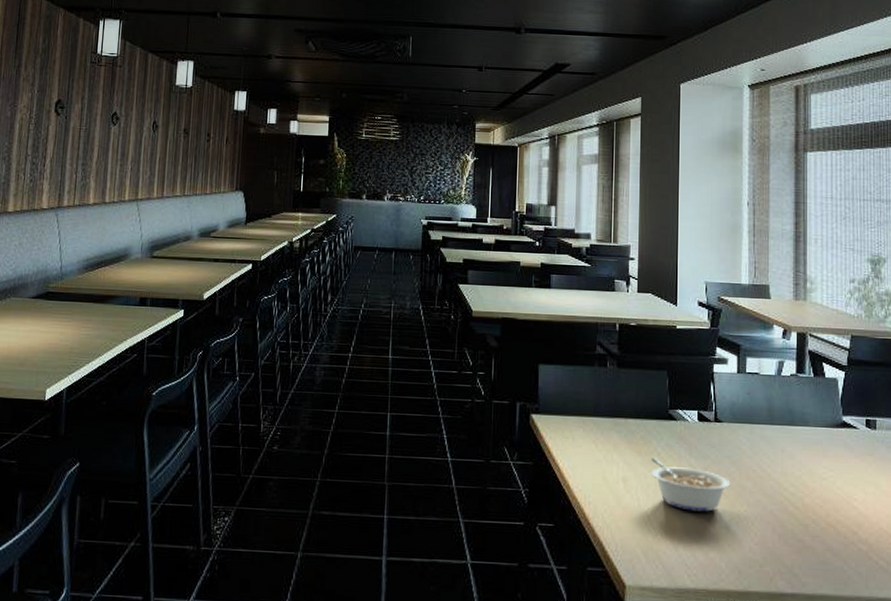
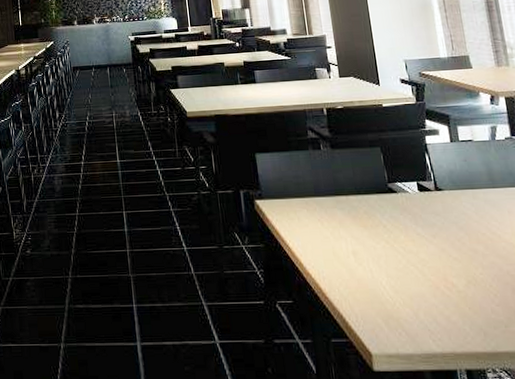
legume: present [651,458,731,512] -> none [378,230,462,278]

